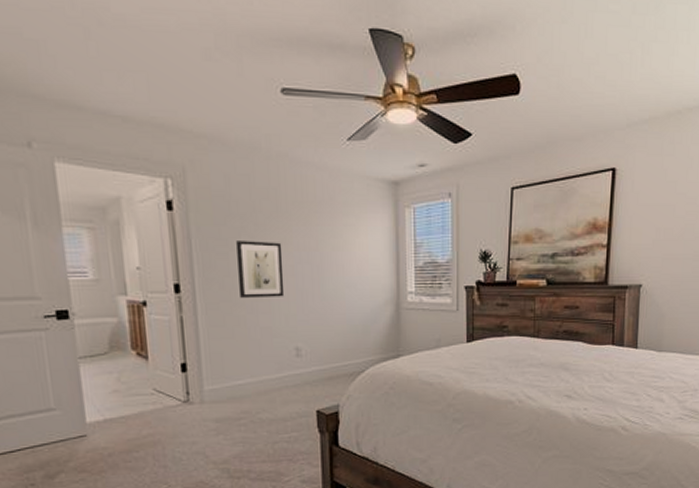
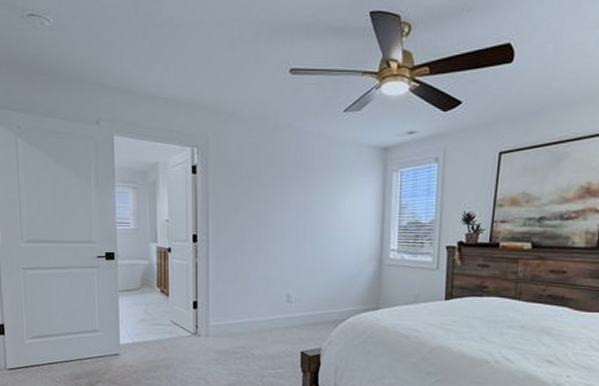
wall art: present [236,241,285,298] -> none [244,200,281,249]

